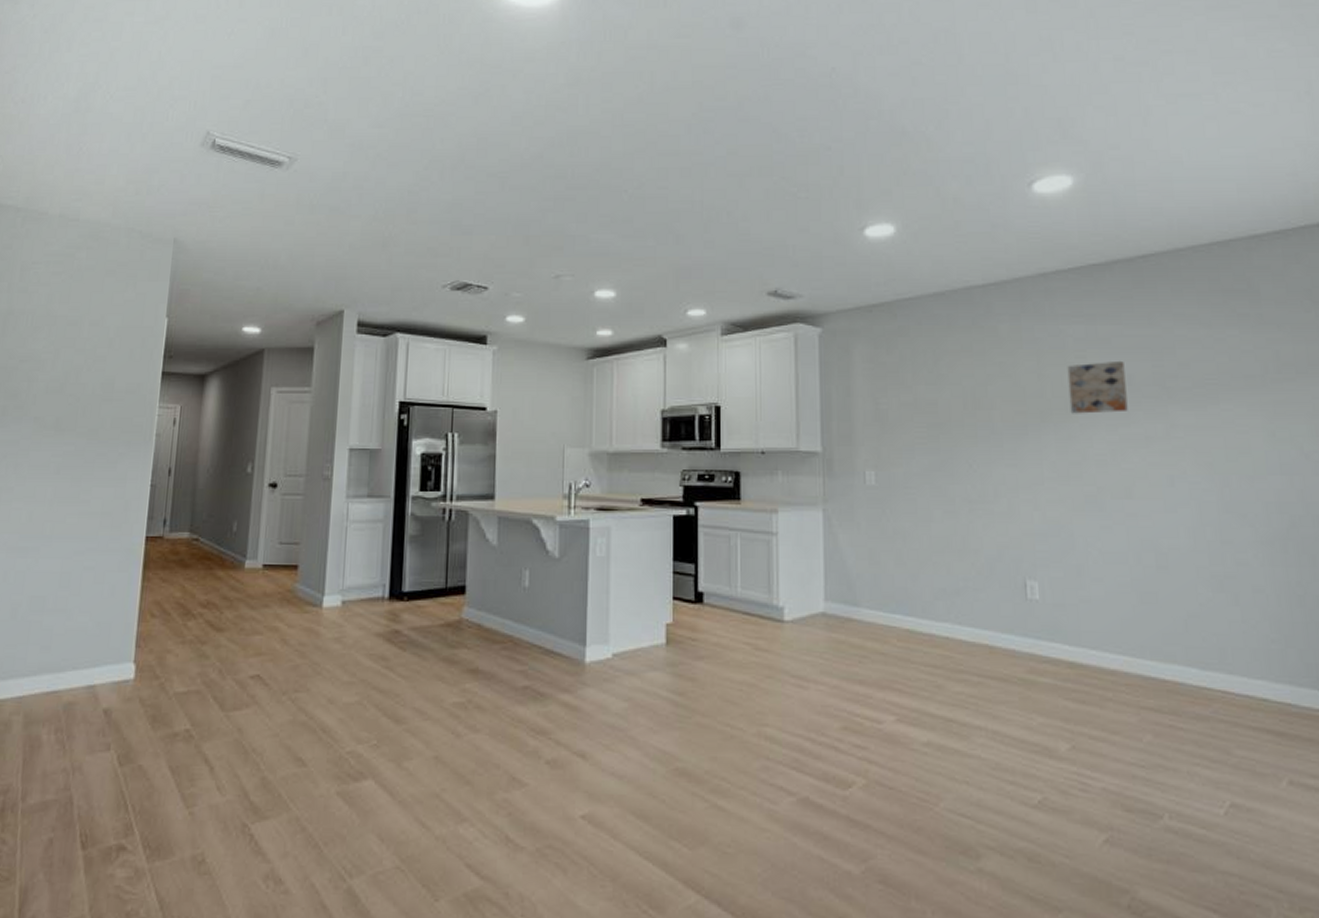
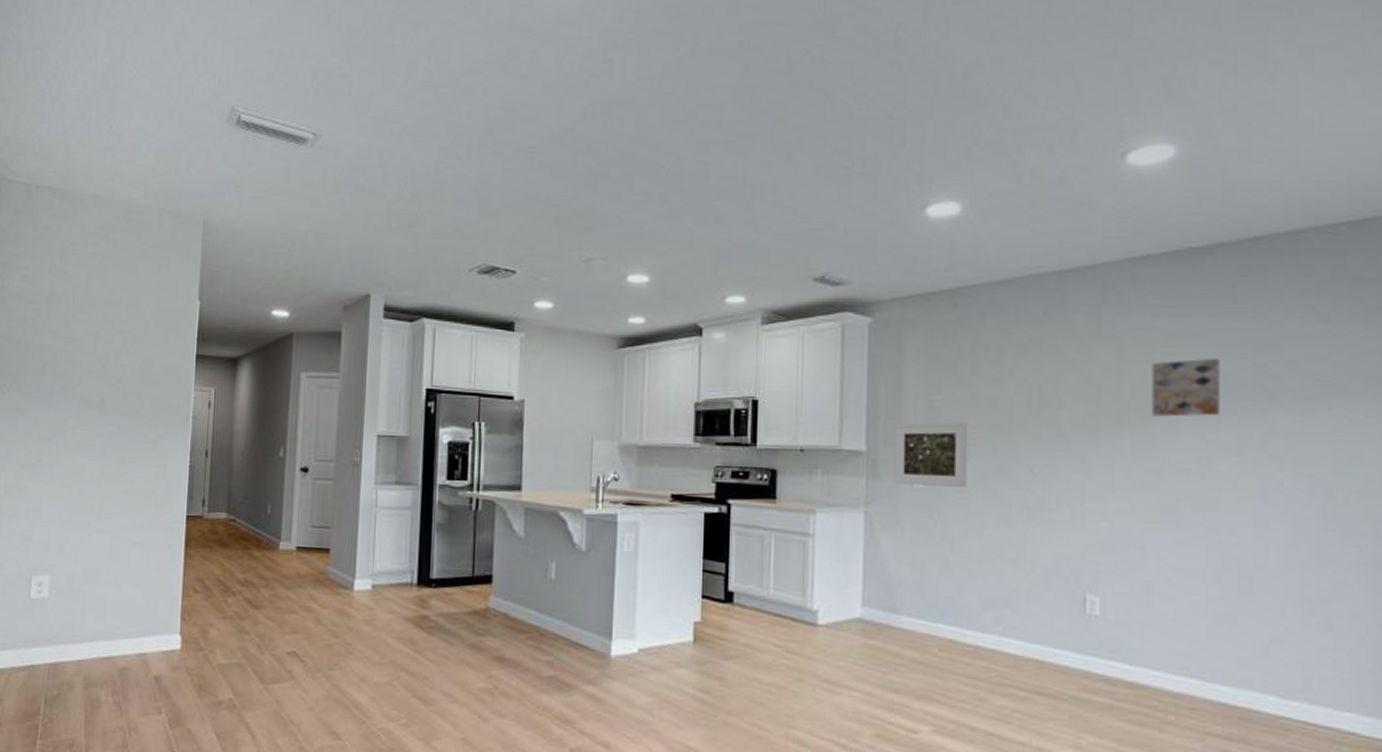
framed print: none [847,422,915,485] -> present [894,421,968,489]

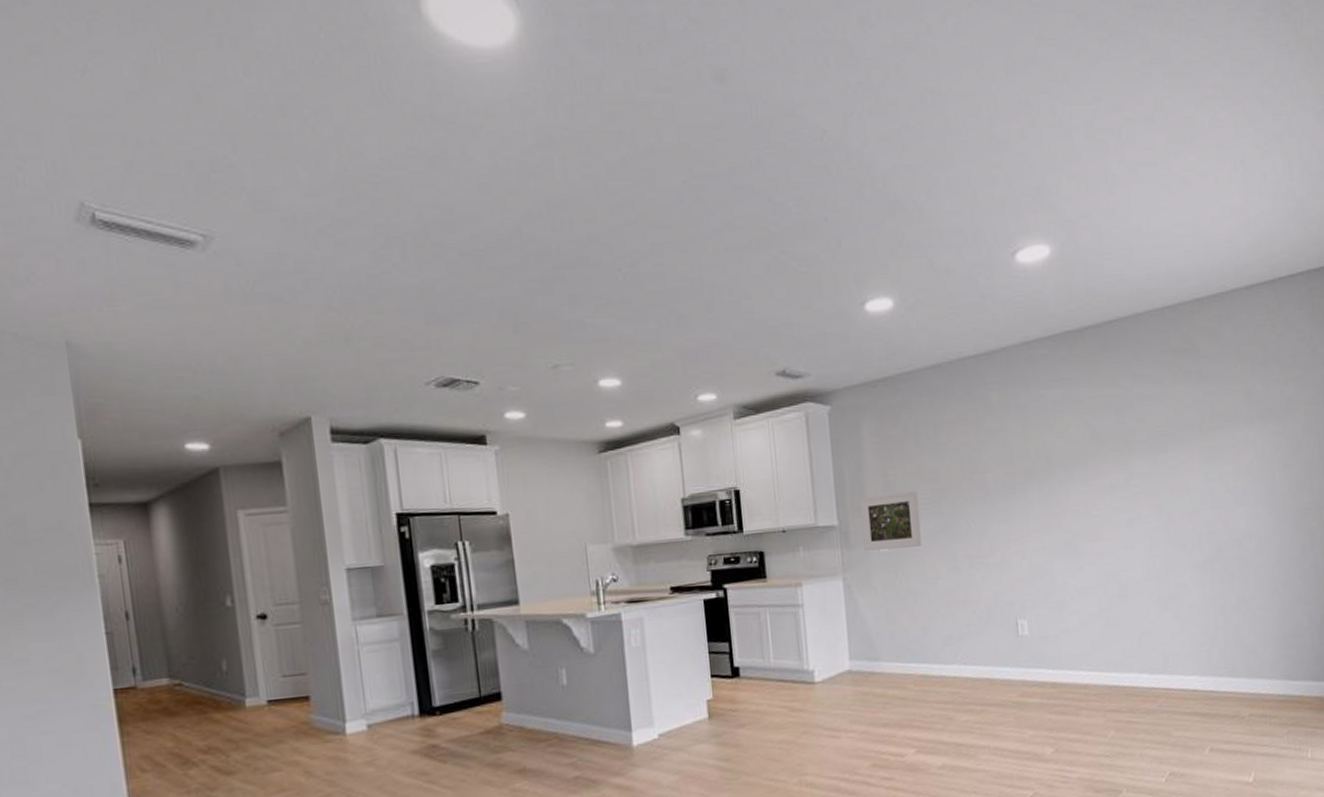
wall art: present [1151,358,1220,417] -> none [1047,419,1097,471]

